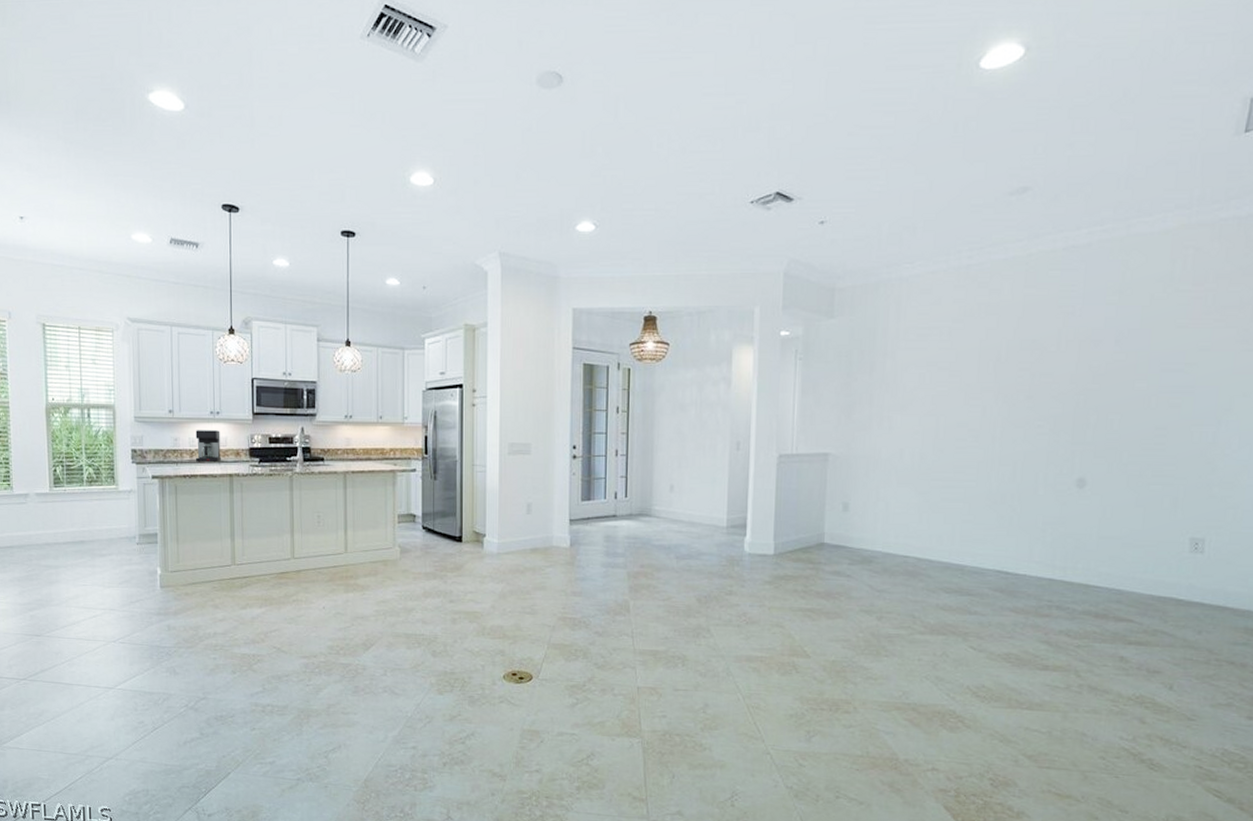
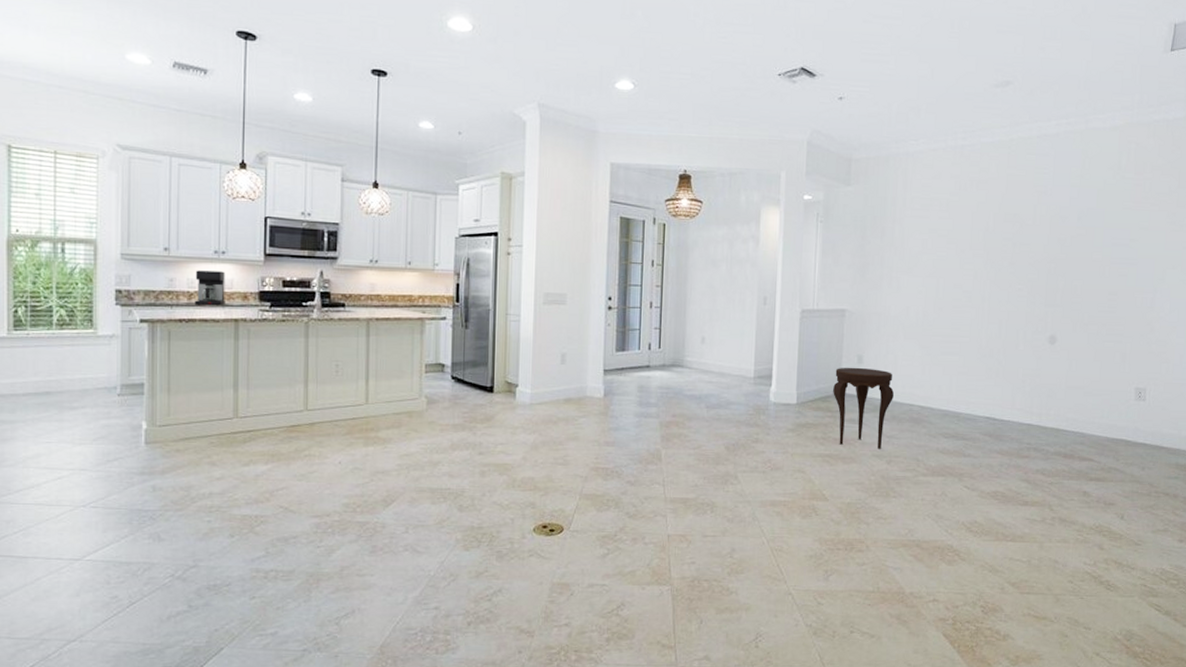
side table: none [815,515,885,604] -> present [833,367,894,449]

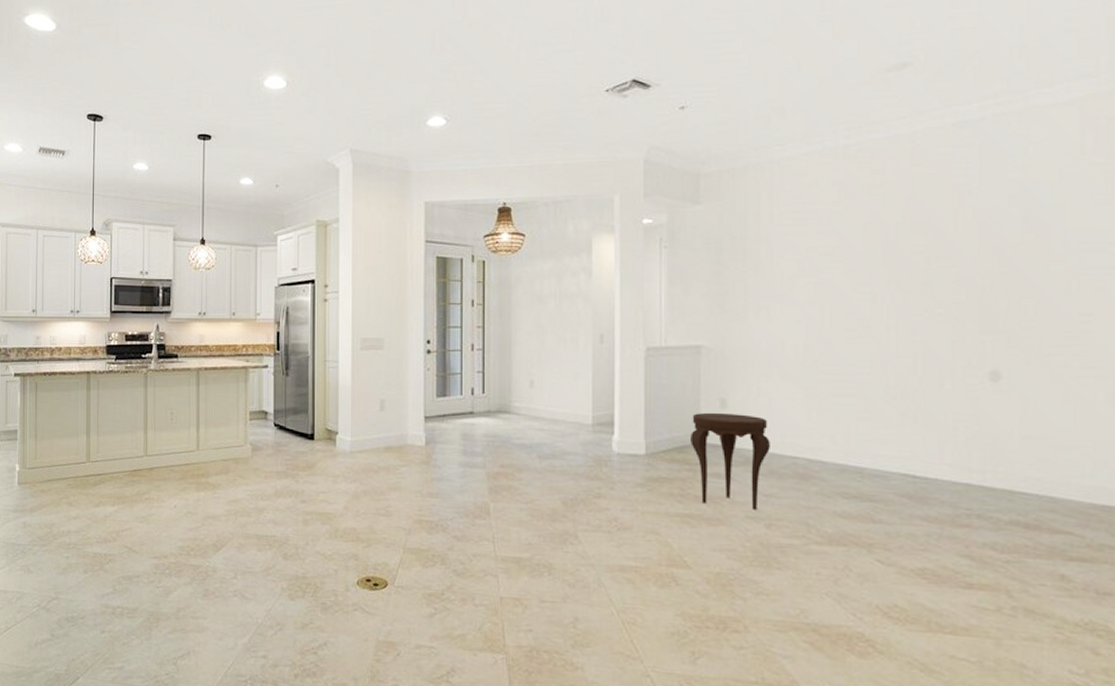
coffee maker: present [194,270,225,306] -> none [55,328,80,360]

